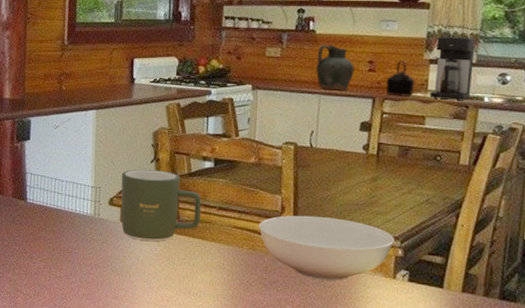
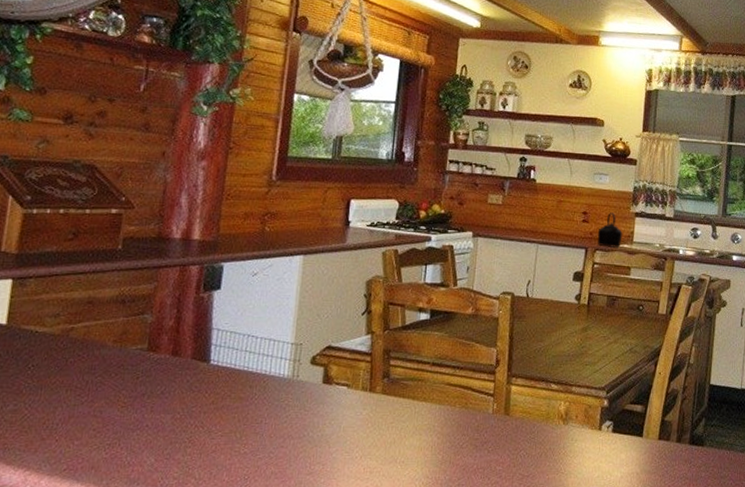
mug: present [121,169,202,242] -> none [323,322,415,405]
bowl: present [258,215,394,281] -> none [472,368,601,436]
ceramic jug: present [316,44,354,90] -> none [535,193,570,240]
coffee maker: present [430,37,475,100] -> none [635,192,673,252]

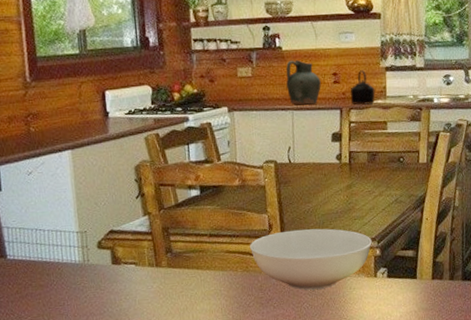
bowl: none [472,368,601,436] -> present [249,228,372,290]
ceramic jug: none [535,193,570,240] -> present [286,59,321,105]

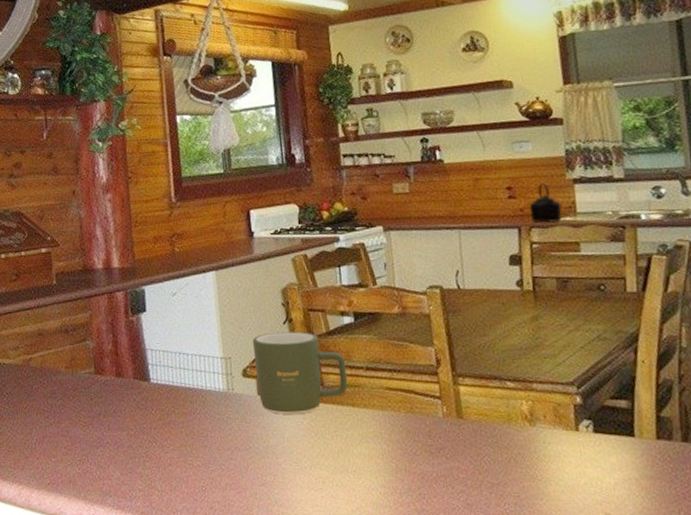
mug: none [107,205,194,281] -> present [252,331,348,415]
bowl: present [249,228,372,290] -> none [413,366,570,441]
ceramic jug: present [286,59,321,105] -> none [449,173,493,224]

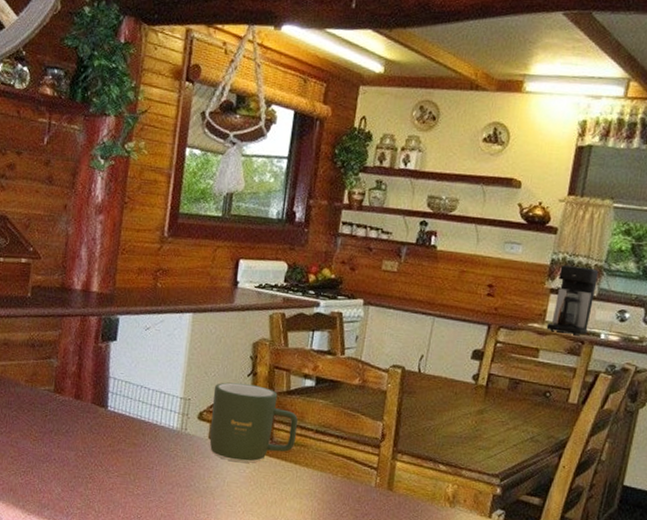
kettle: present [529,183,562,223] -> none [502,287,534,327]
coffee maker: none [577,150,626,221] -> present [546,265,599,335]

